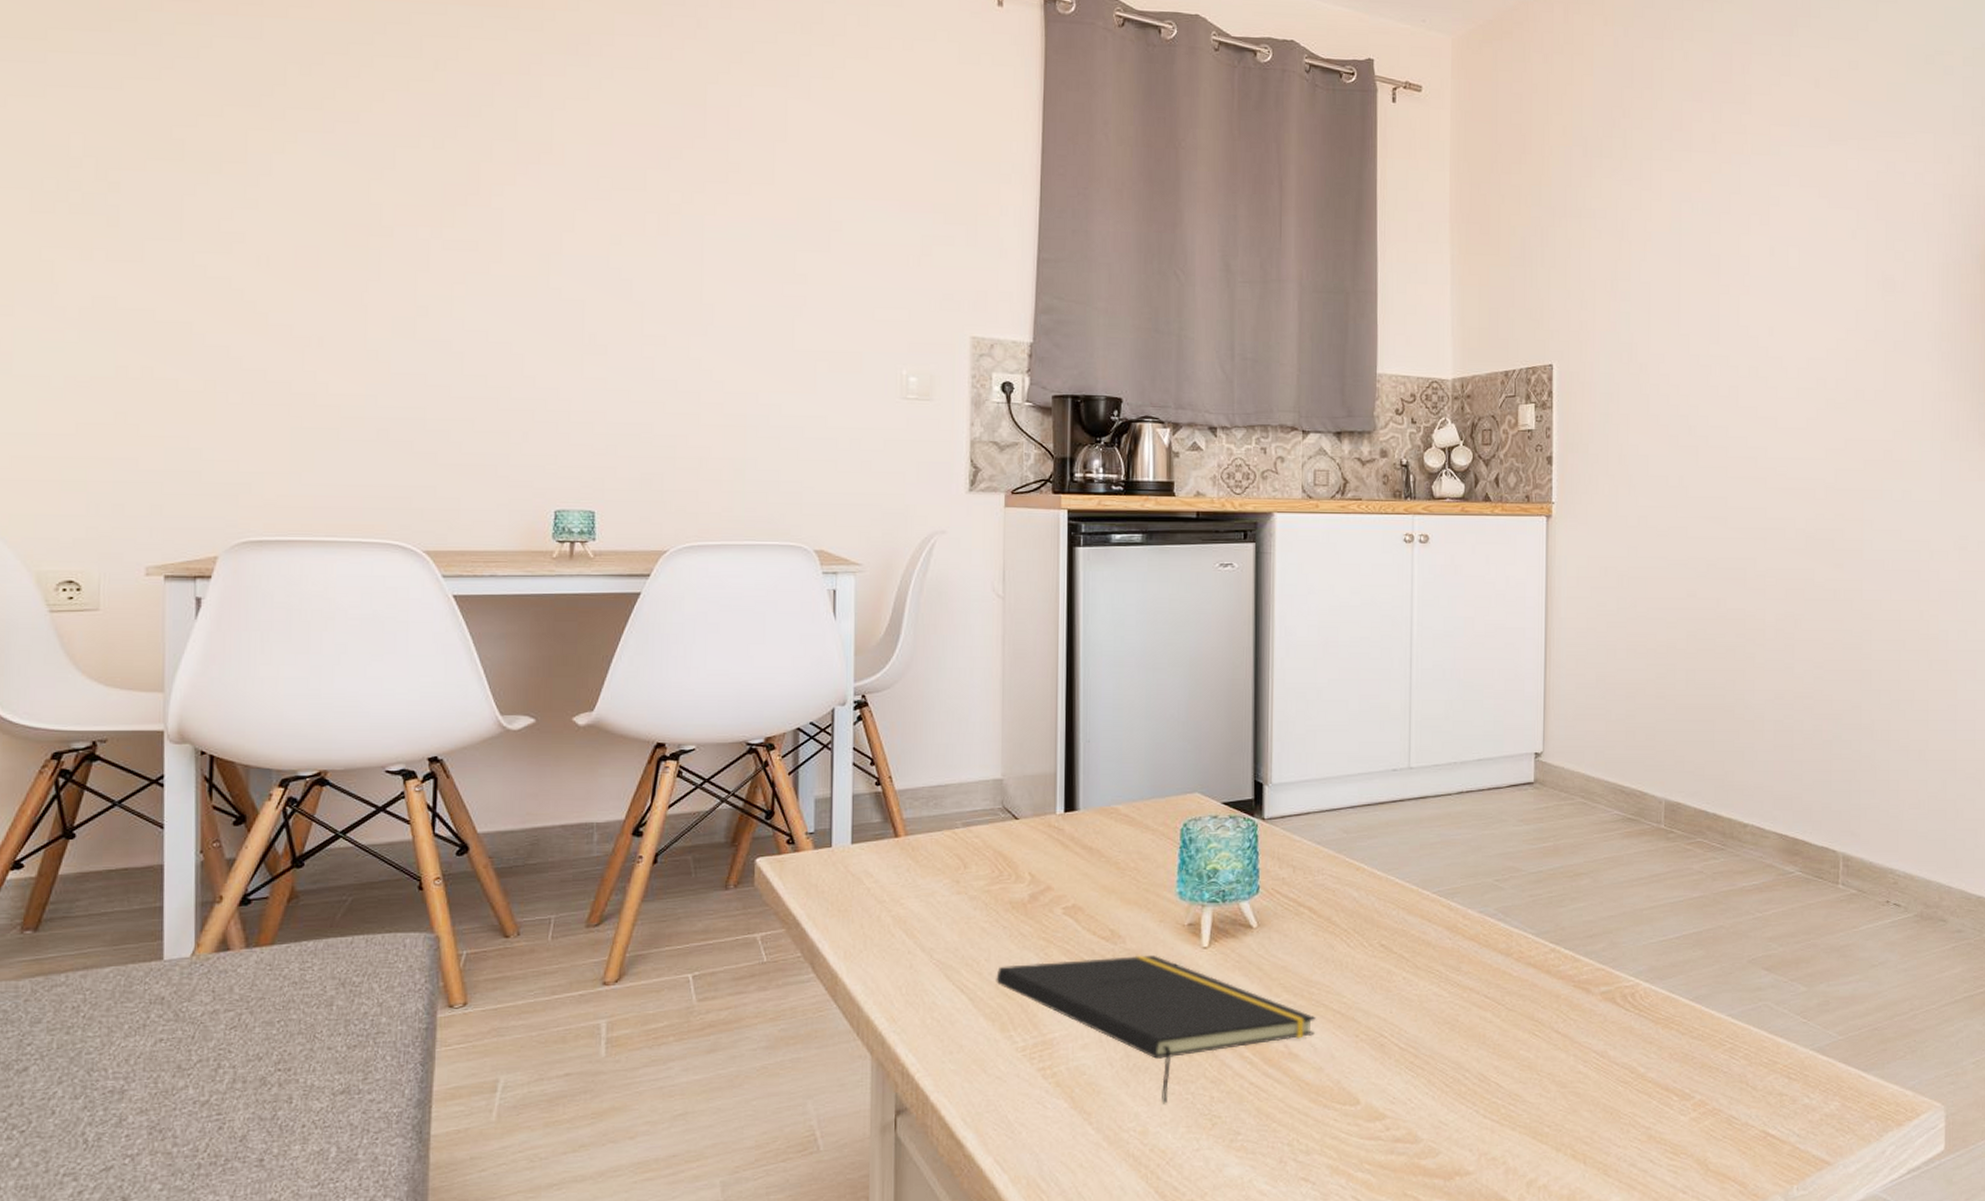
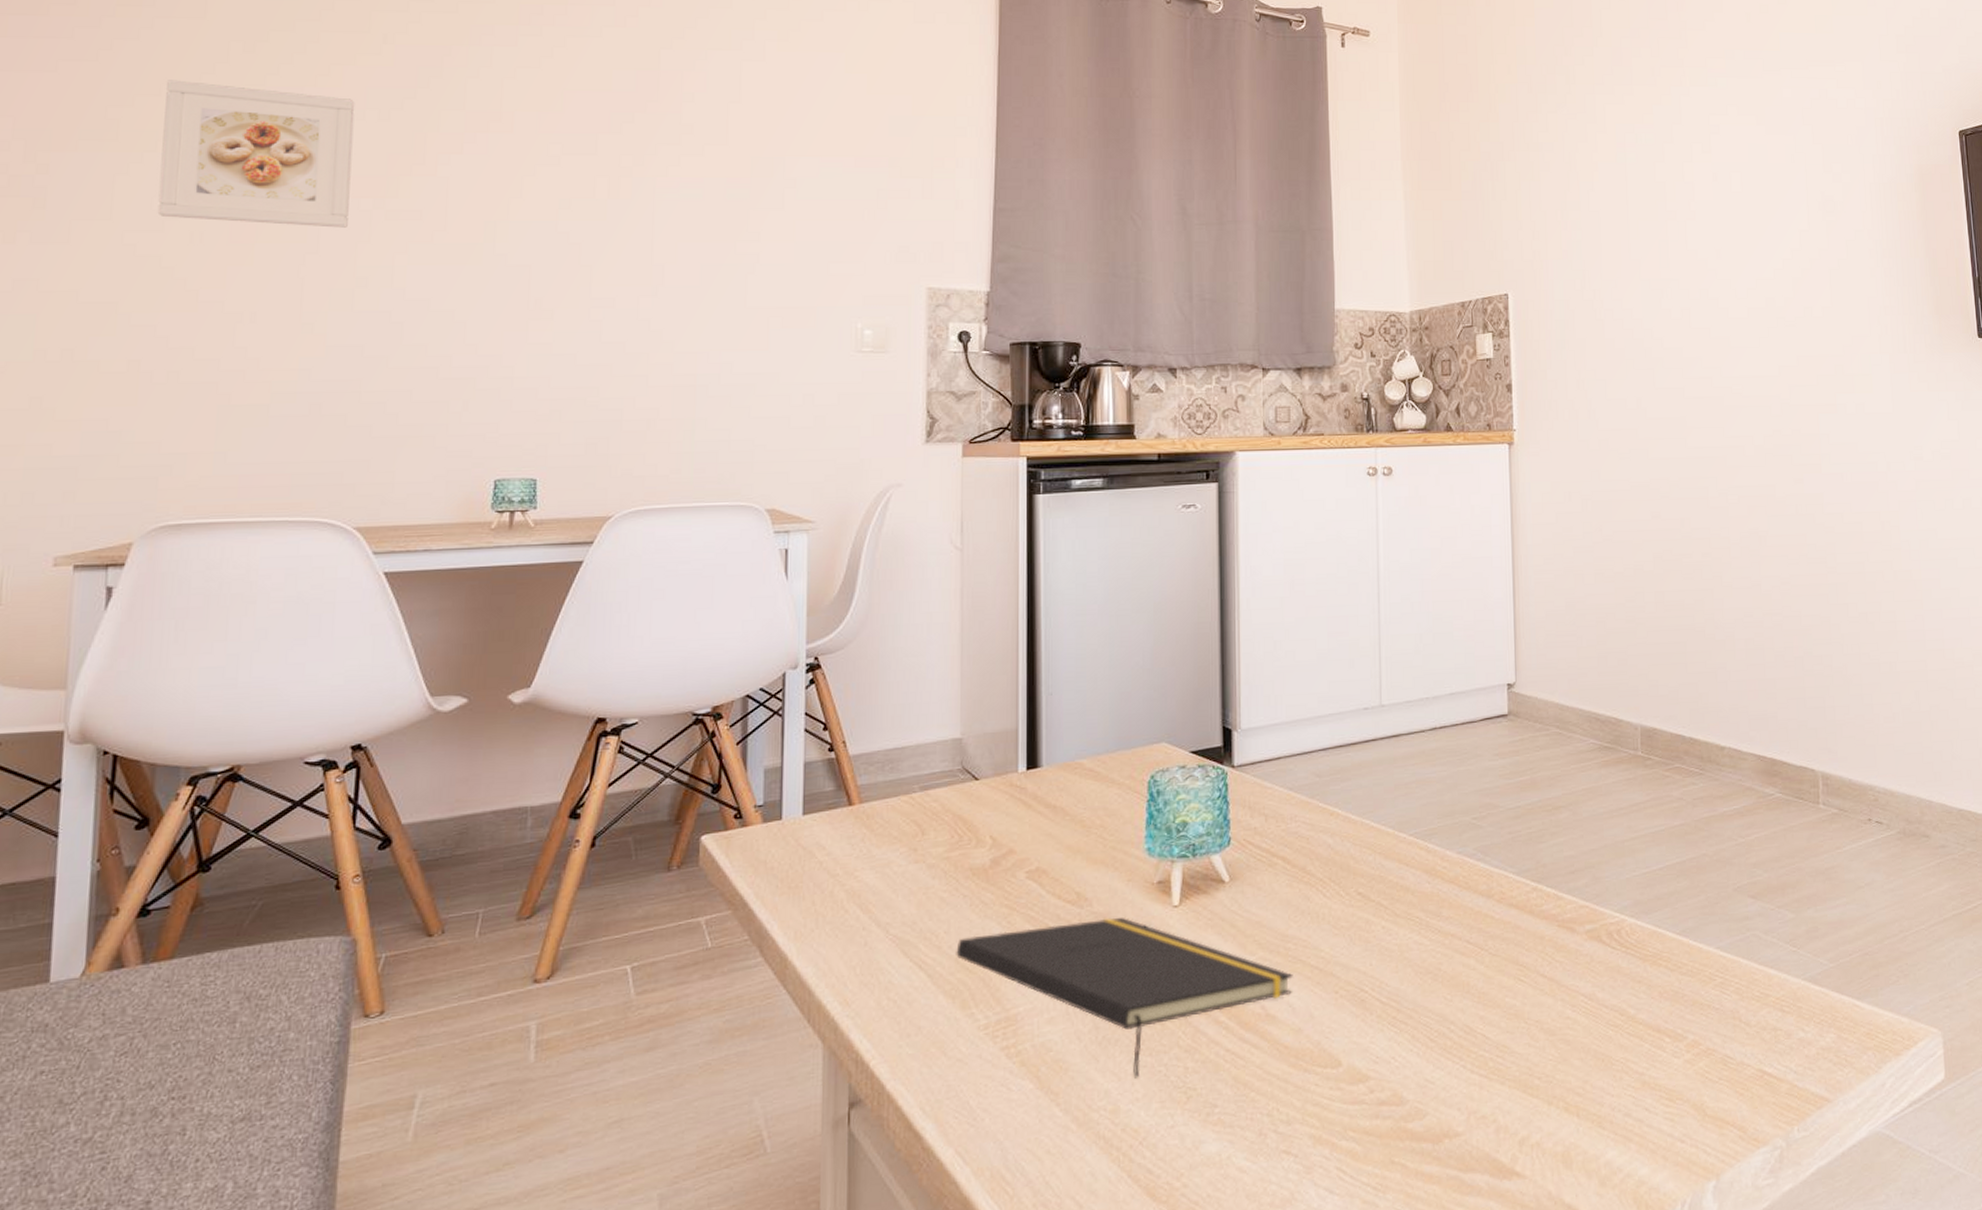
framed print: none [225,101,410,256] -> present [157,80,355,228]

